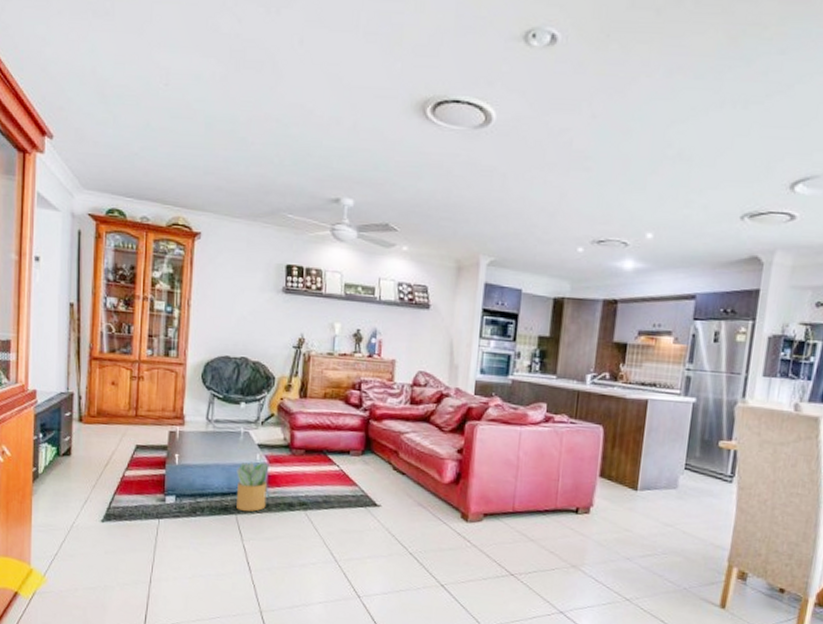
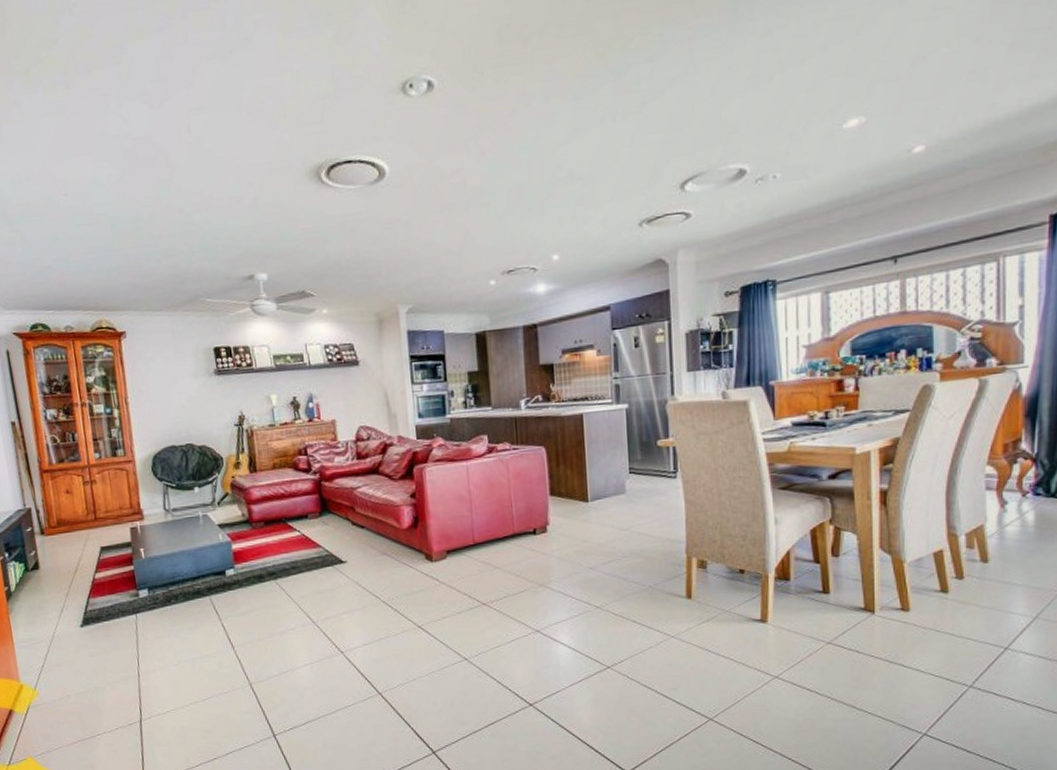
potted plant: present [236,462,269,512] -> none [202,540,237,592]

